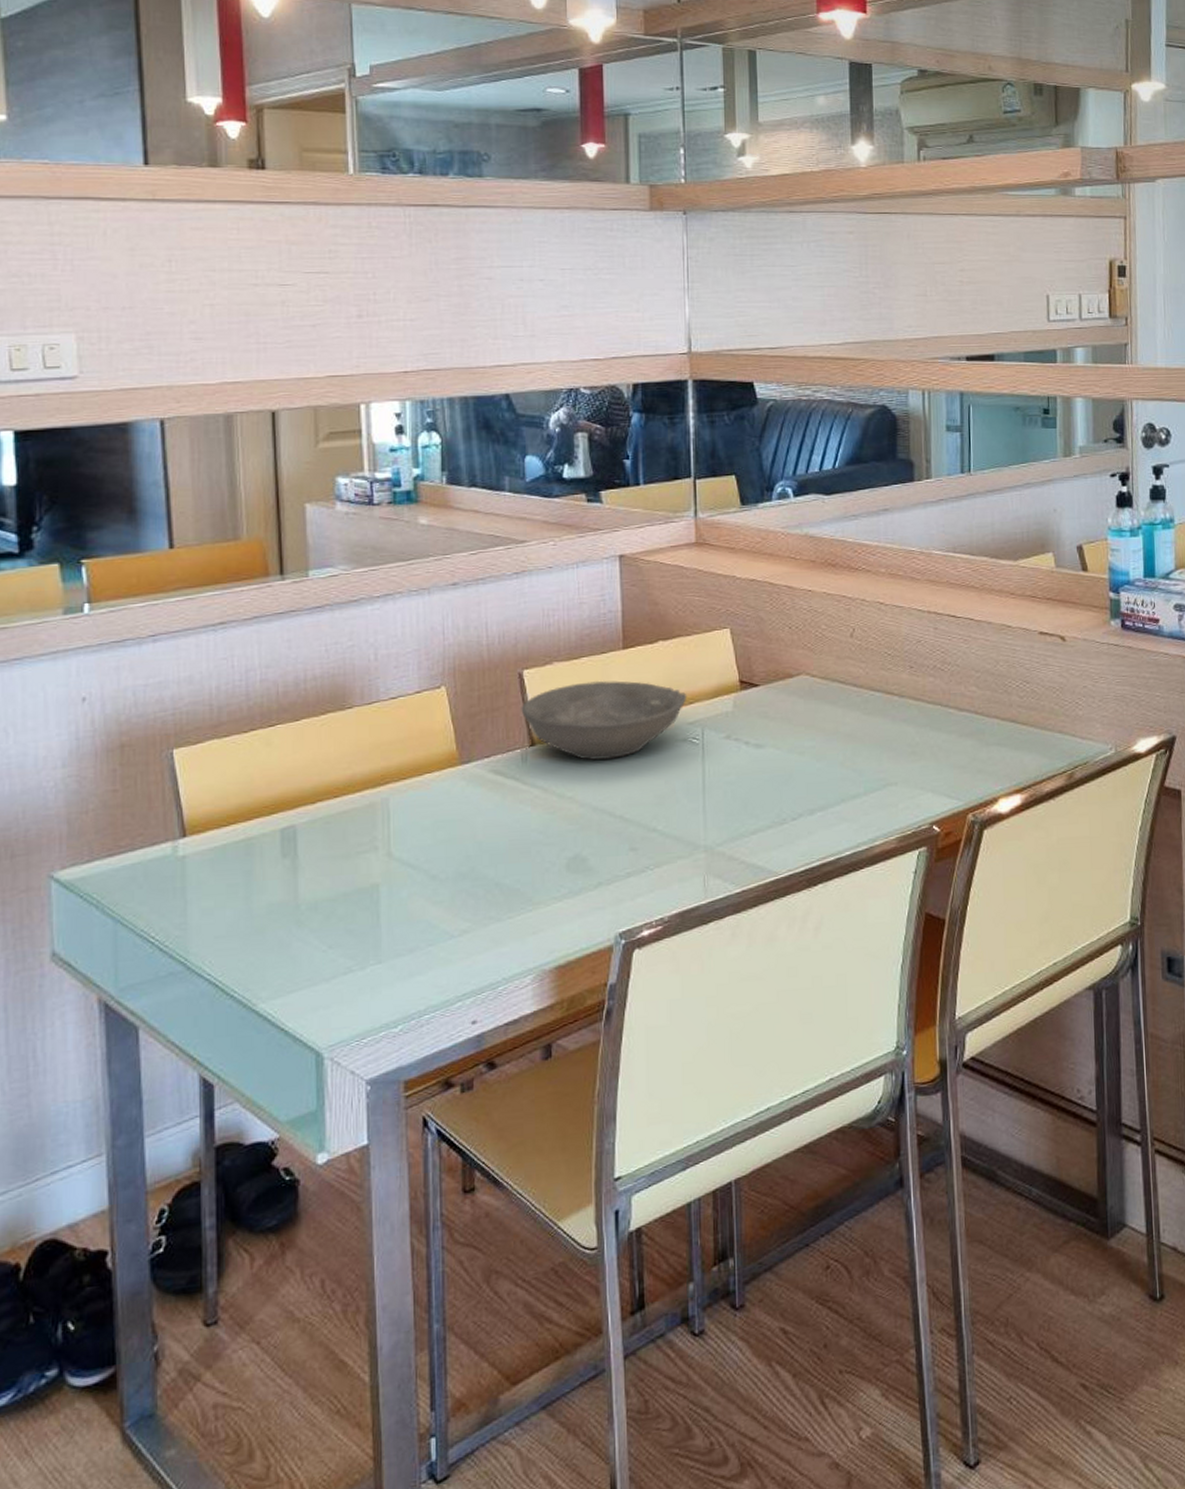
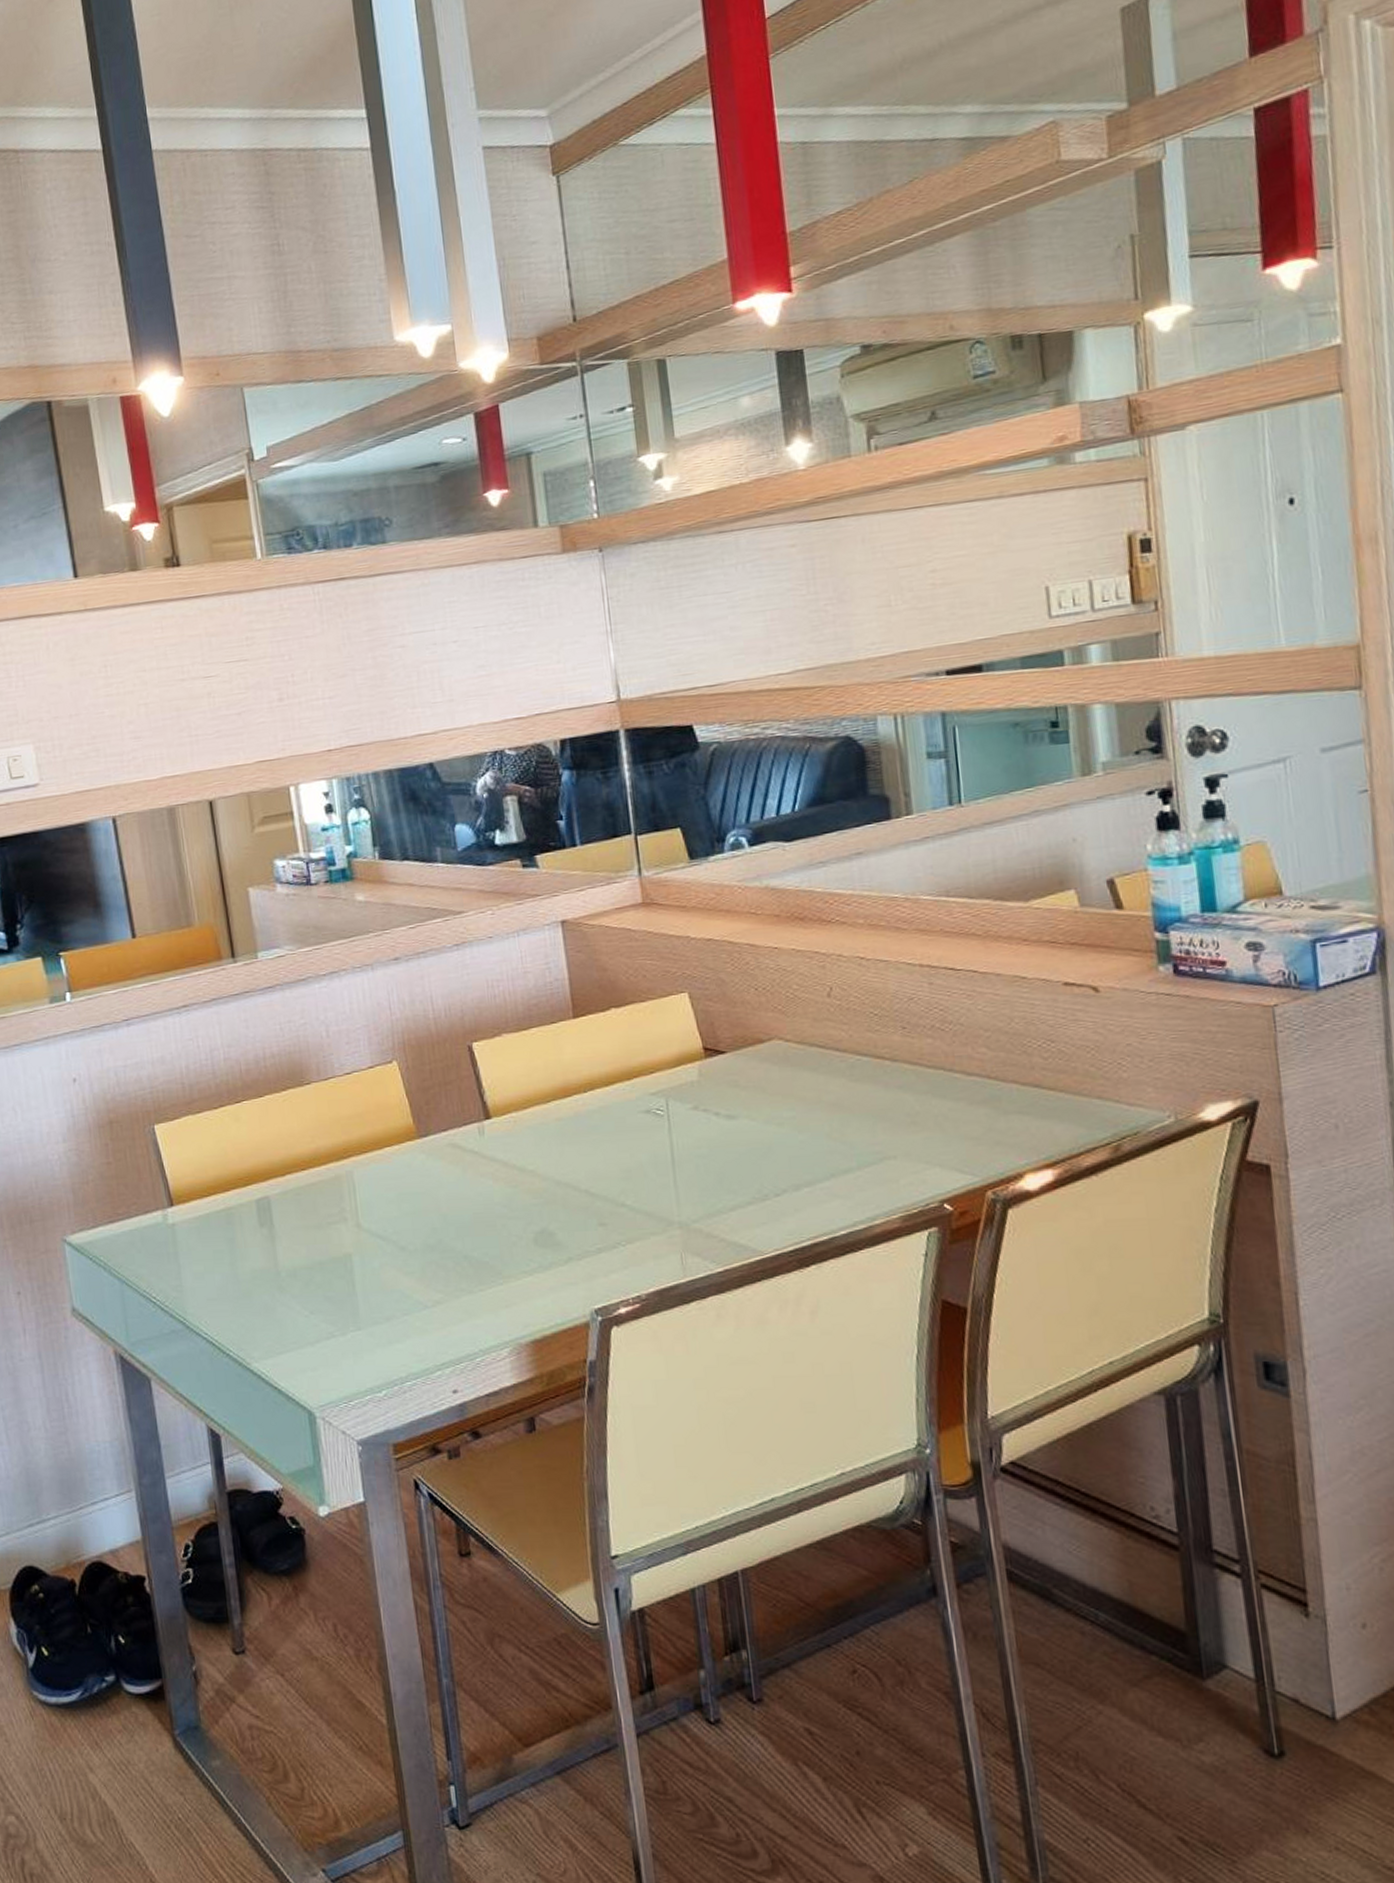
bowl: present [521,680,687,761] -> none [473,1051,647,1134]

